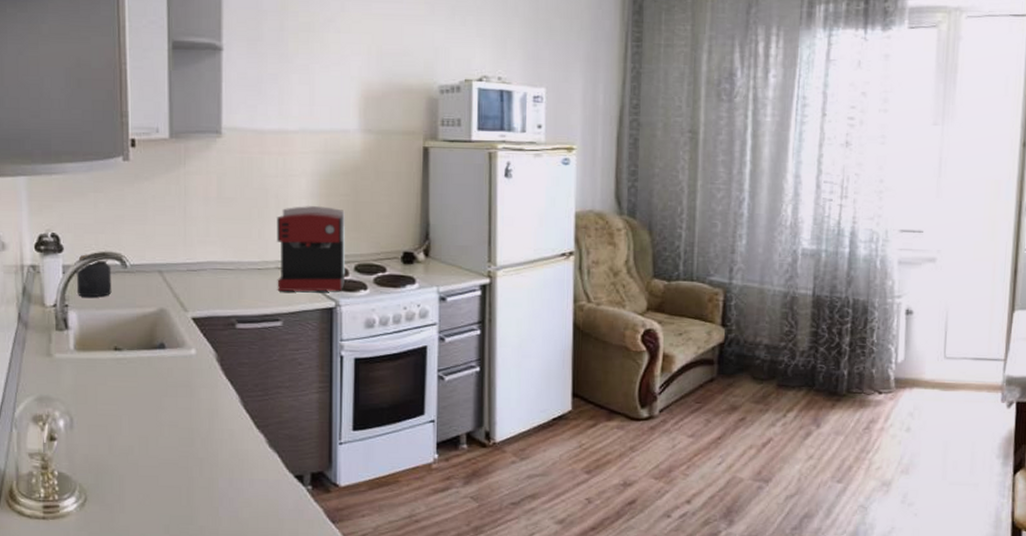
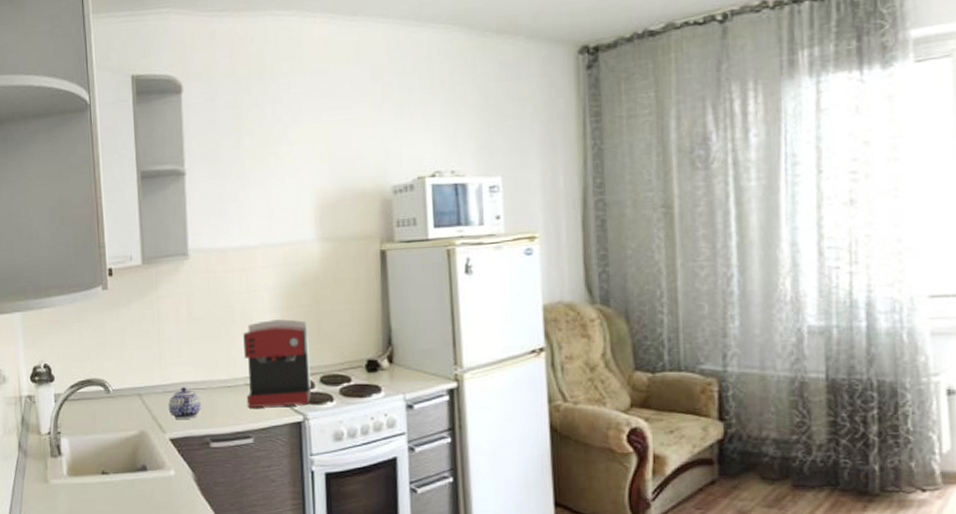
jar: present [77,254,112,297] -> none [67,382,98,424]
teapot: none [192,266,227,299] -> present [168,386,201,419]

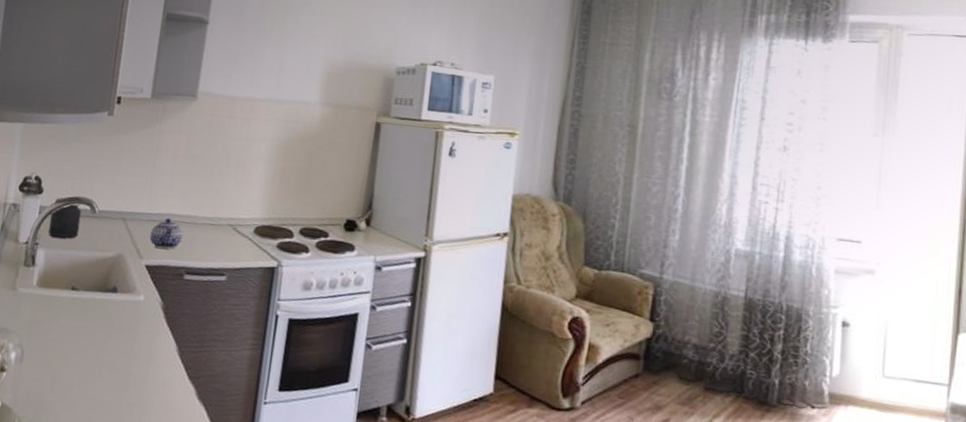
jar: none [67,382,98,424] -> present [48,197,82,238]
coffee maker: present [243,318,312,407] -> none [226,168,297,252]

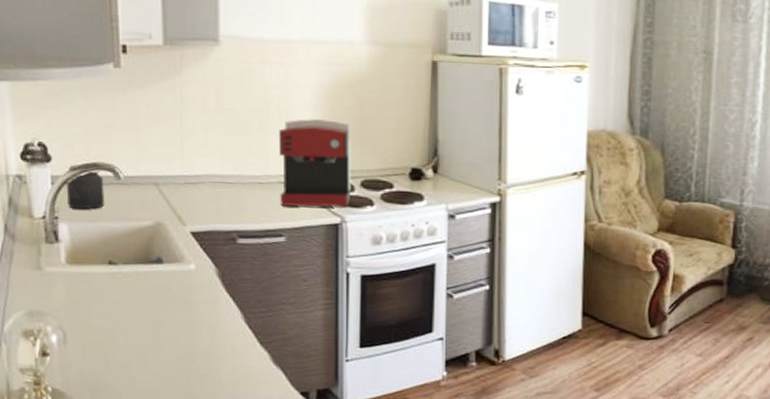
teapot: present [150,217,183,249] -> none [190,179,228,213]
coffee maker: none [226,168,297,252] -> present [279,118,352,208]

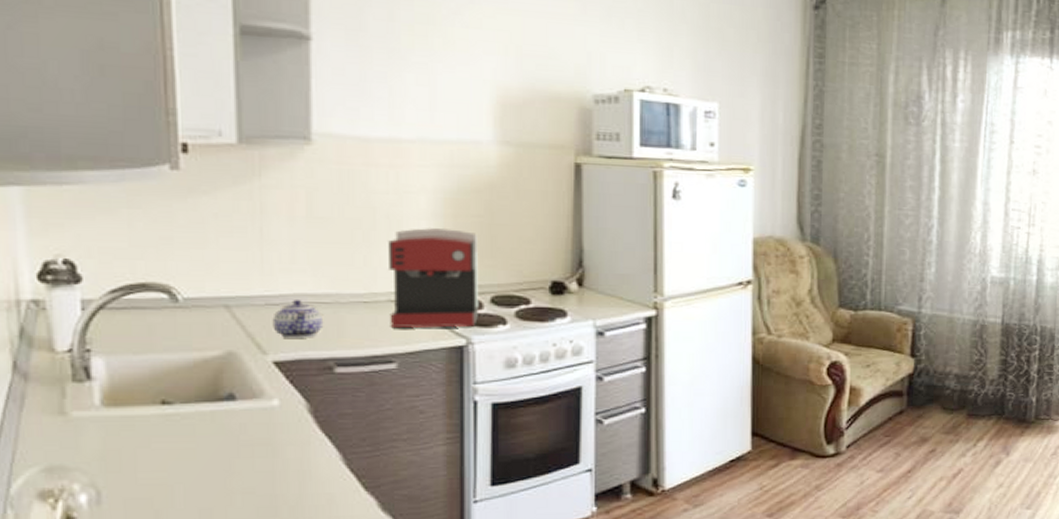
jar: present [67,164,105,210] -> none [104,285,156,339]
teapot: none [190,179,228,213] -> present [272,299,322,338]

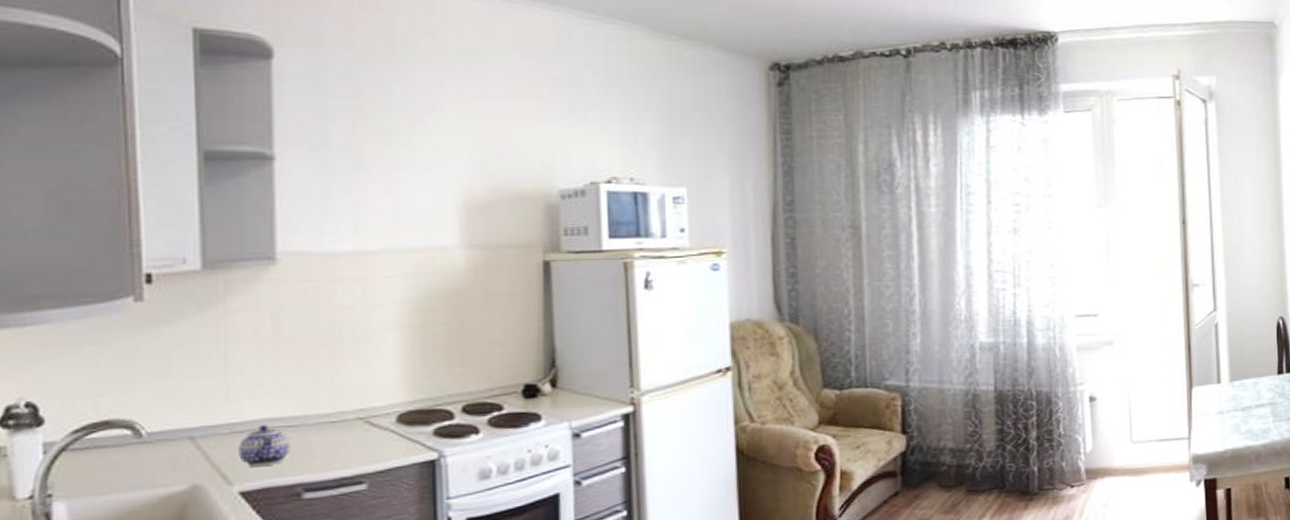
coffee maker: present [388,227,480,328] -> none [356,338,451,446]

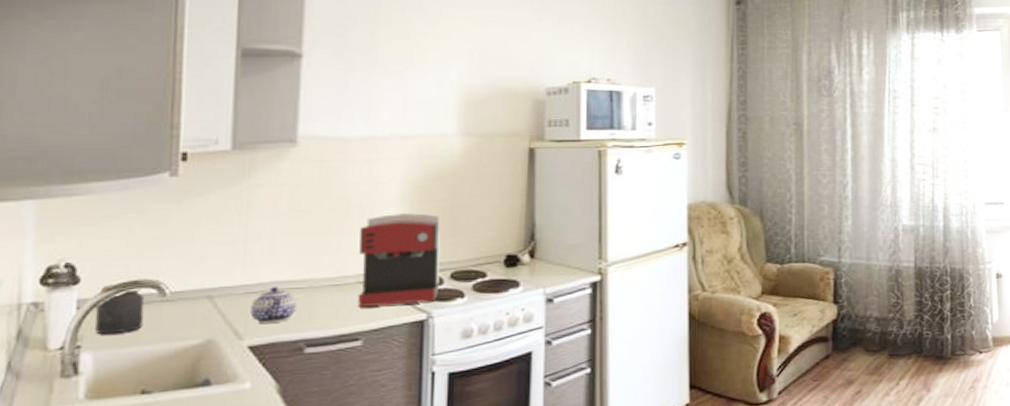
jar: none [66,425,120,482] -> present [95,284,145,335]
coffee maker: none [356,338,451,446] -> present [357,212,440,307]

